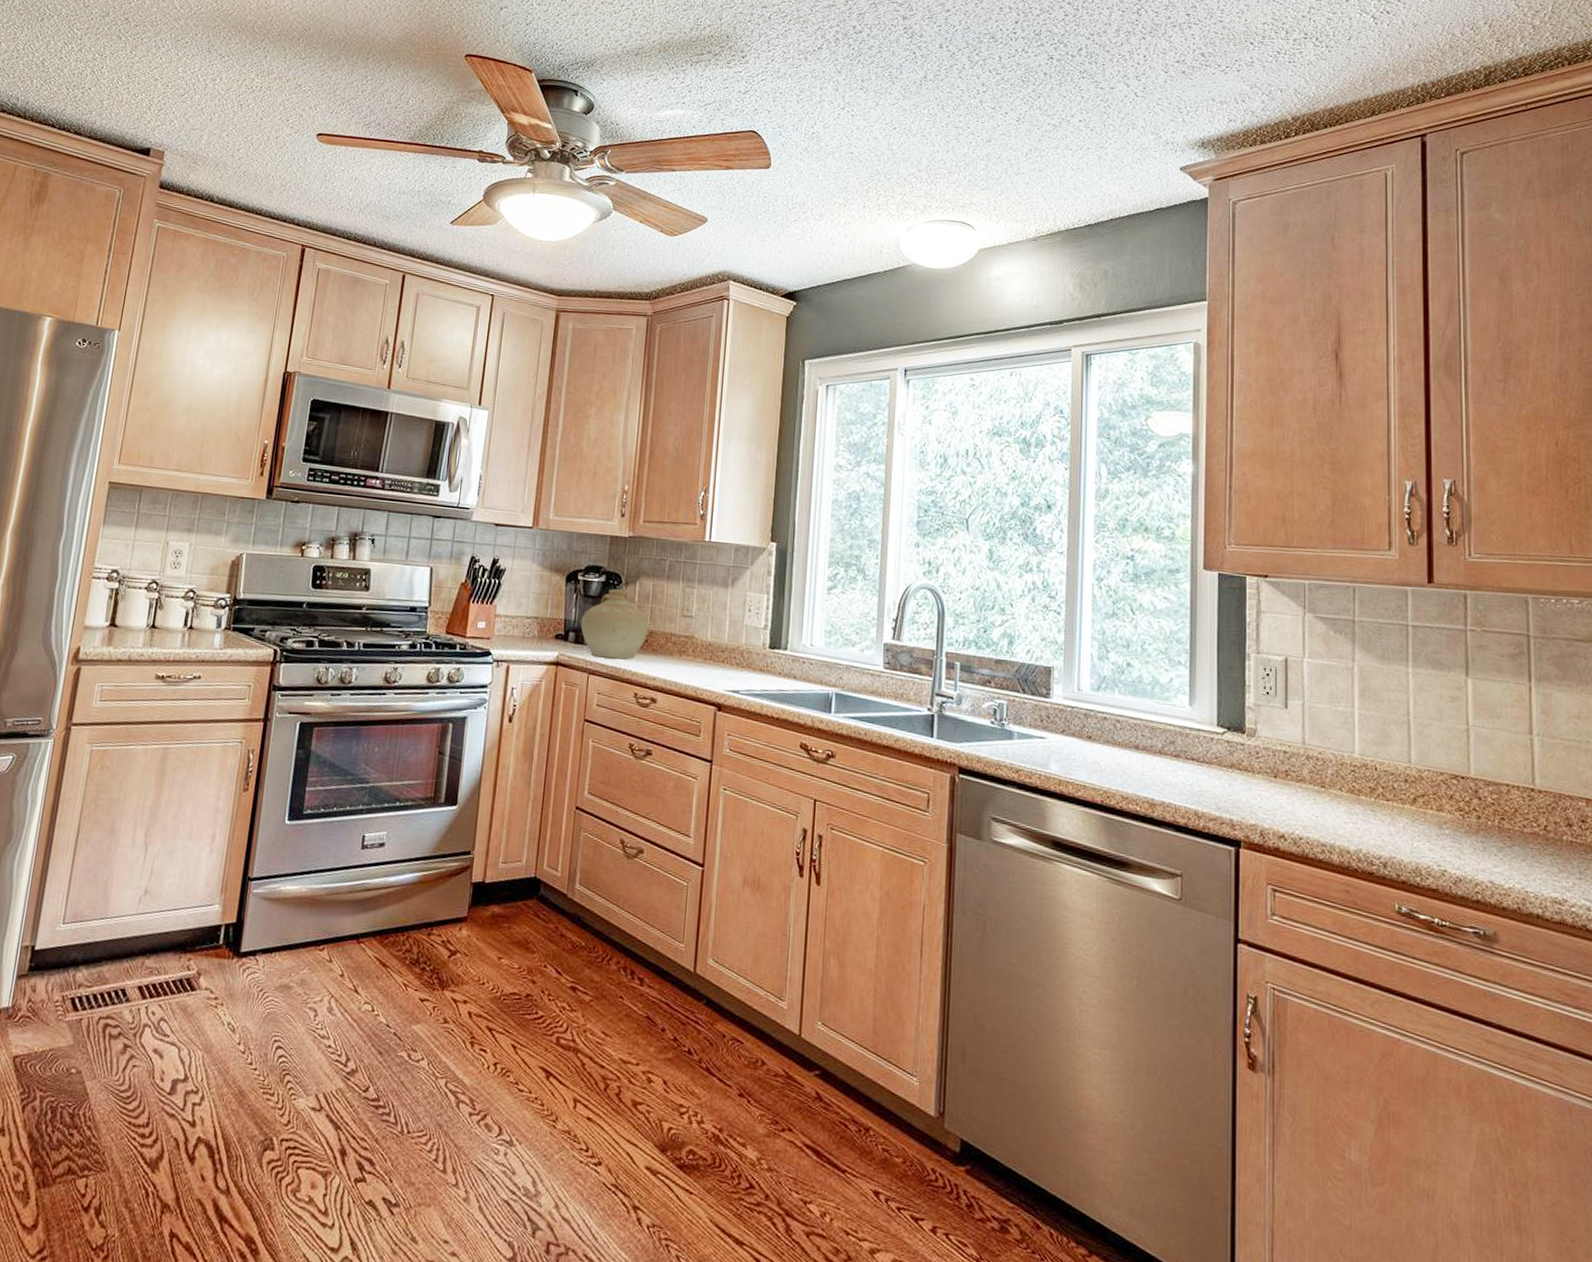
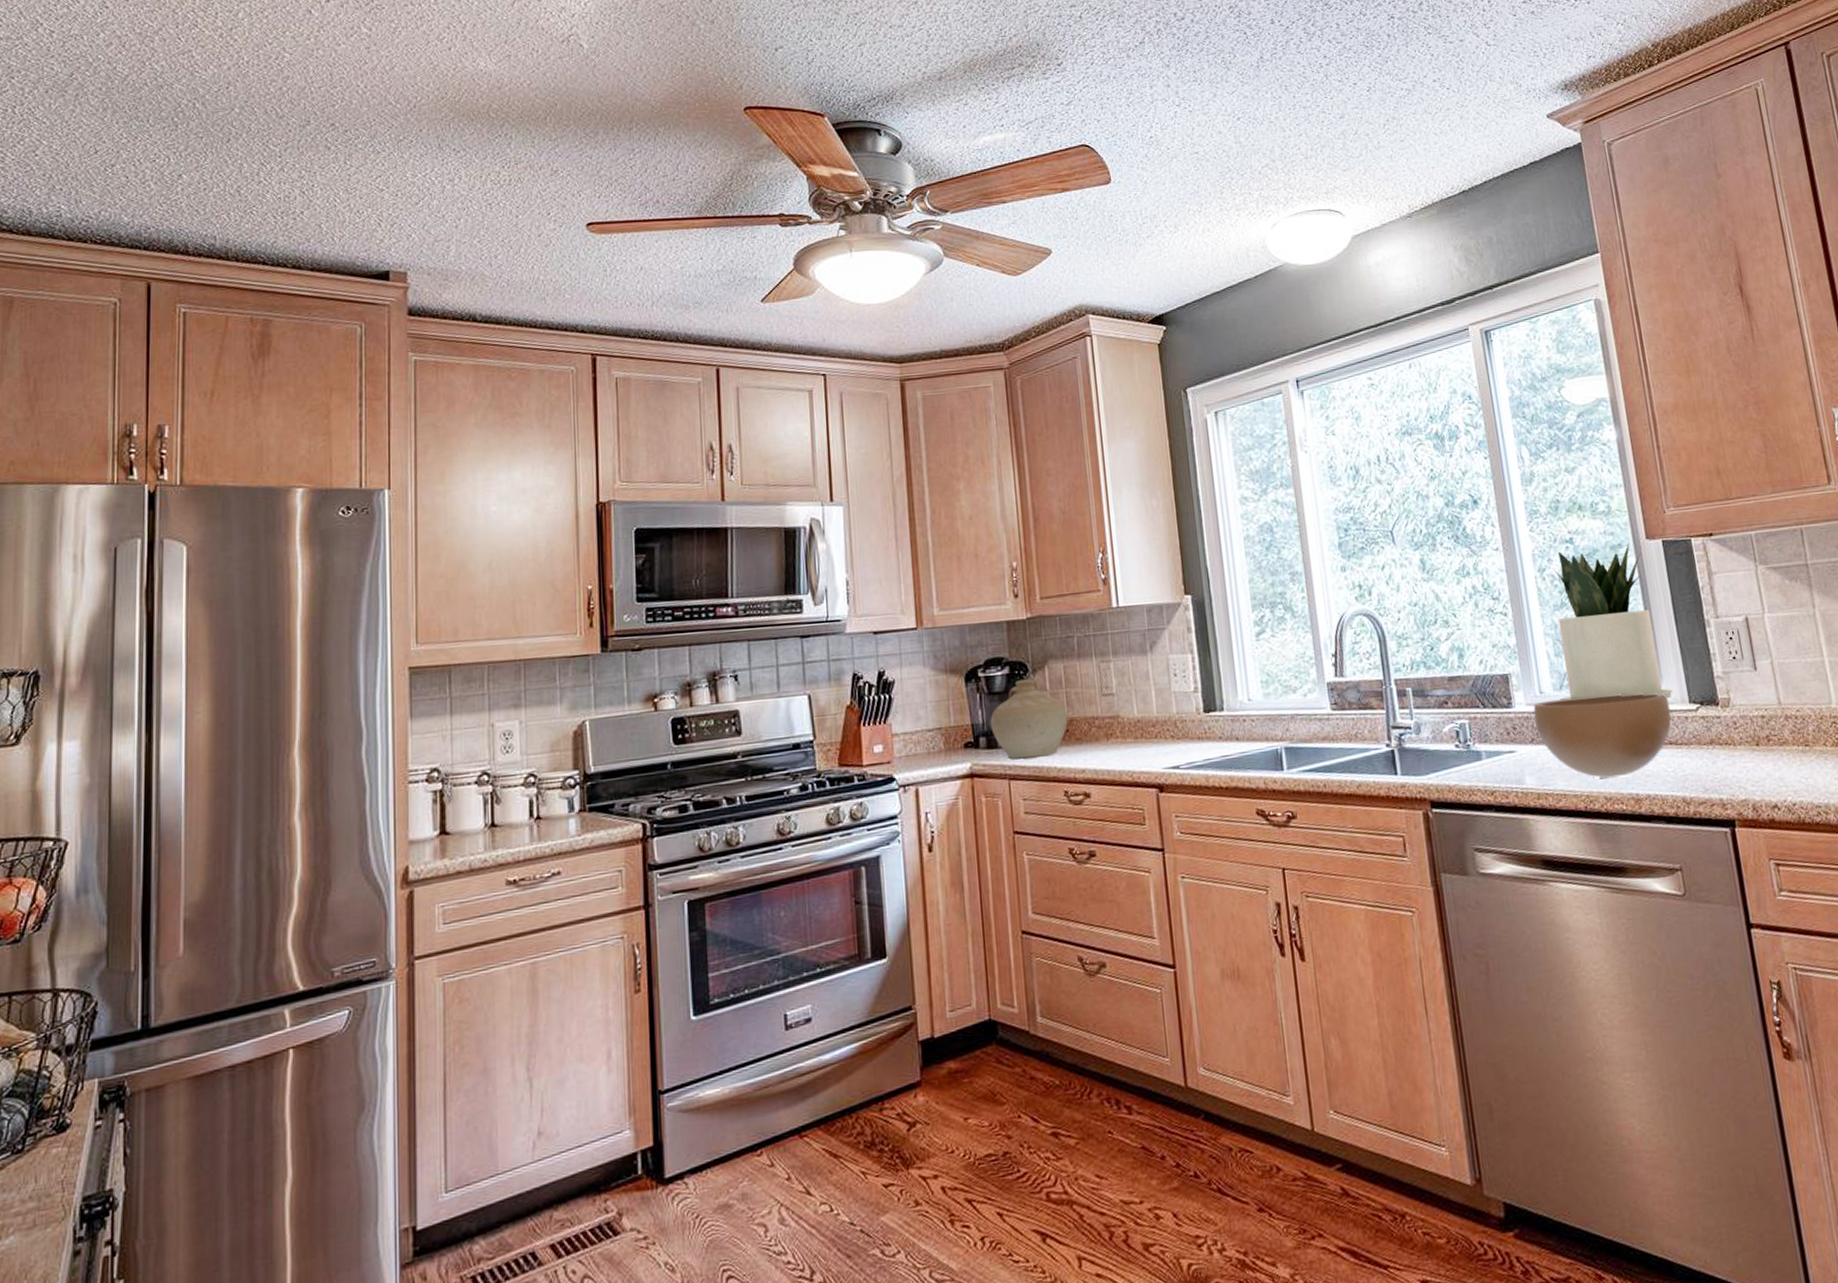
bowl: none [1068,698,1198,781] -> present [1533,692,1672,779]
planter: none [1095,565,1204,719] -> present [1554,543,1673,700]

